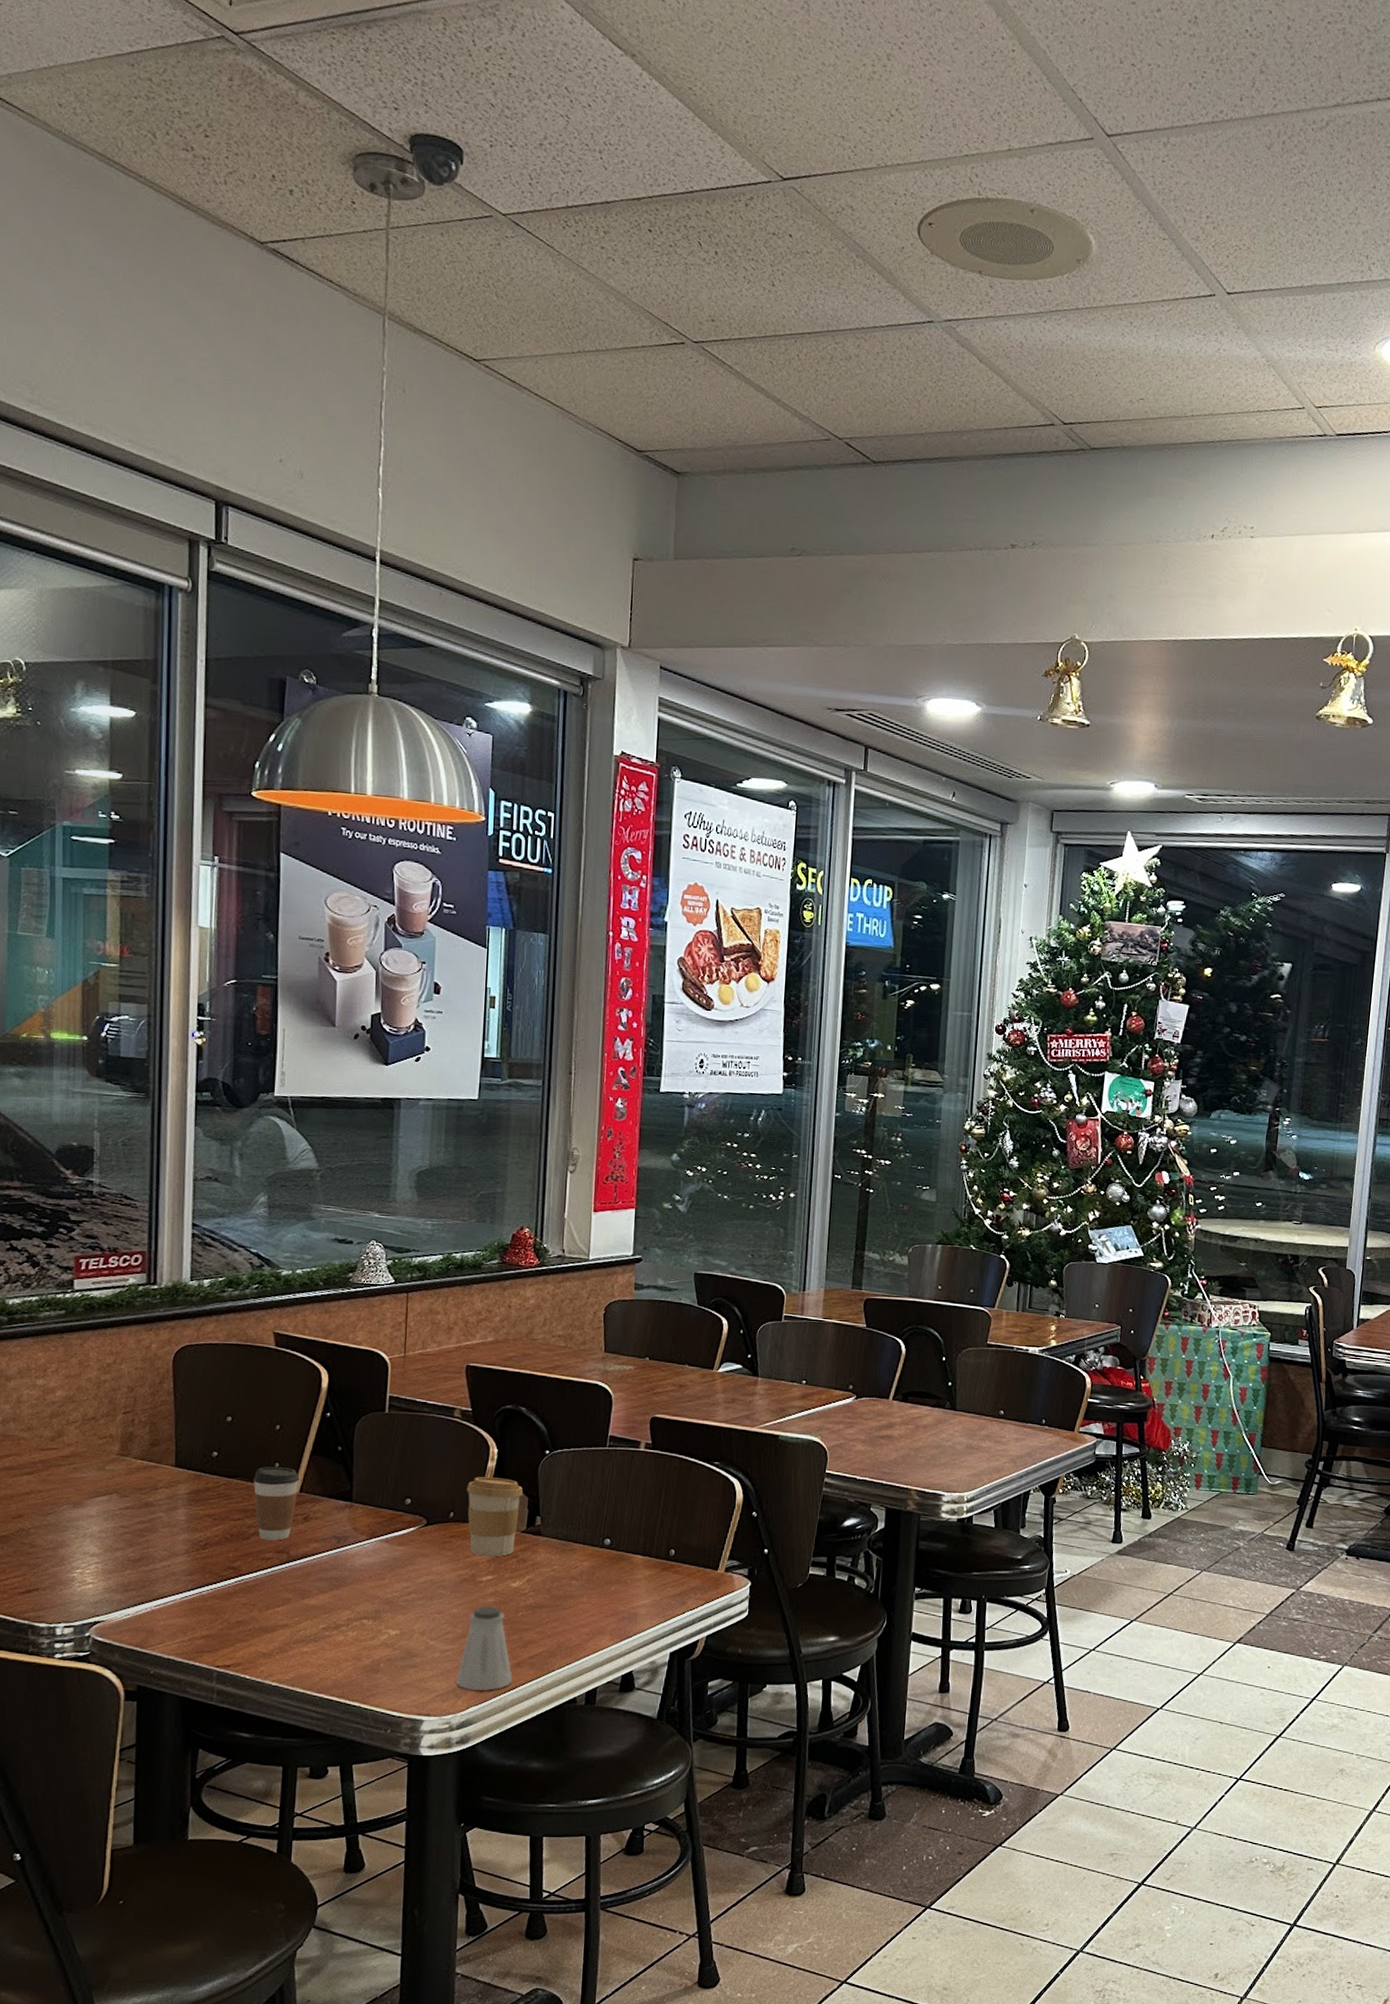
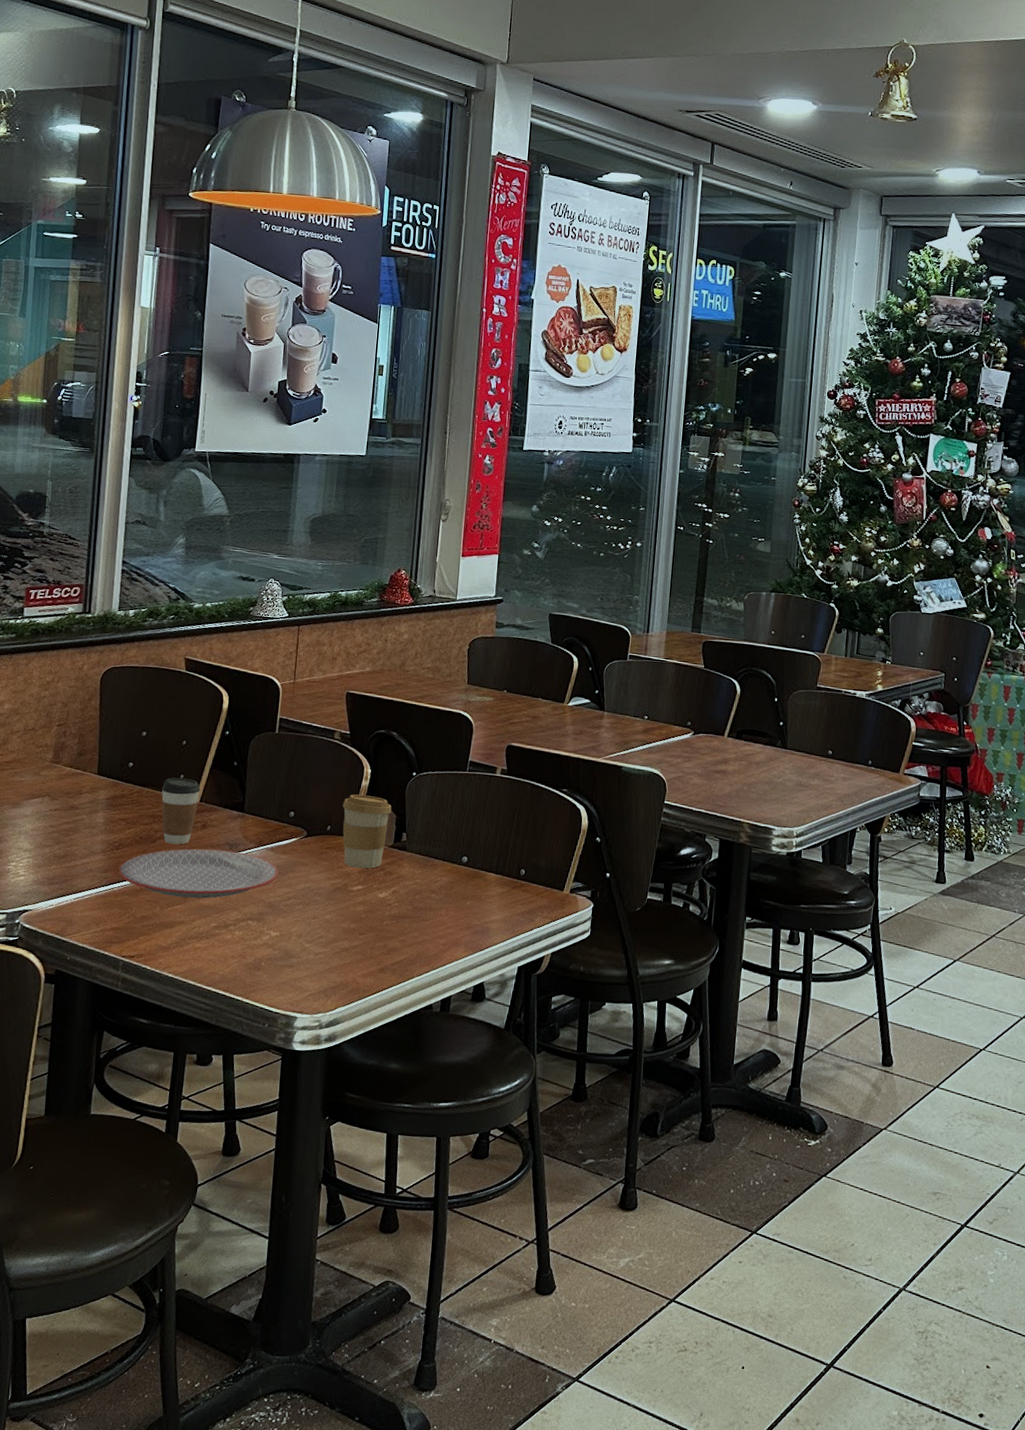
plate: none [206,1543,396,1599] -> present [118,848,279,899]
saltshaker: present [456,1605,513,1692] -> none [327,913,377,994]

